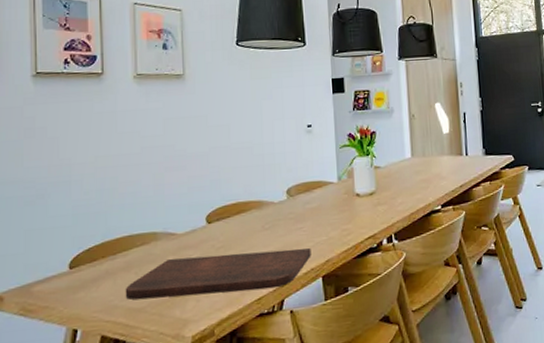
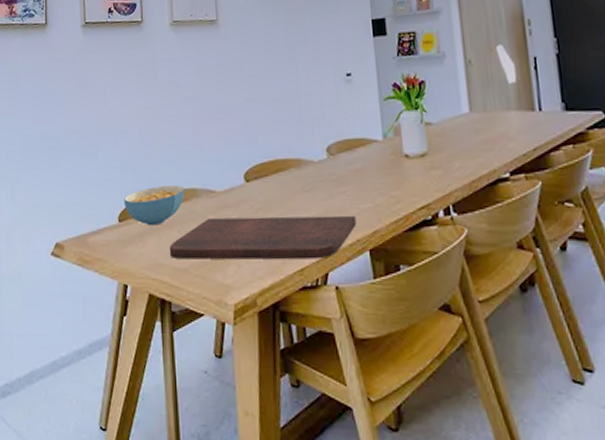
cereal bowl: none [75,230,144,271] -> present [123,185,185,226]

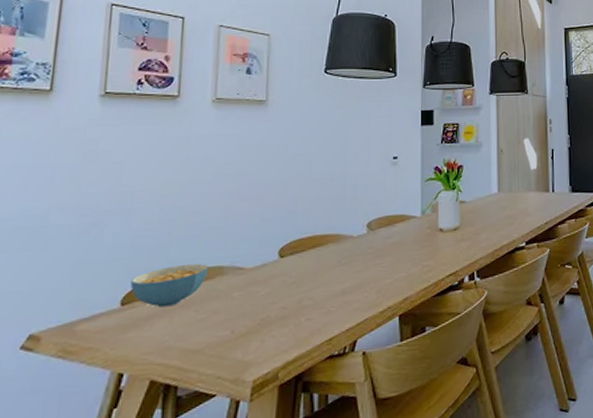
cutting board: present [170,215,357,260] -> none [183,285,389,340]

